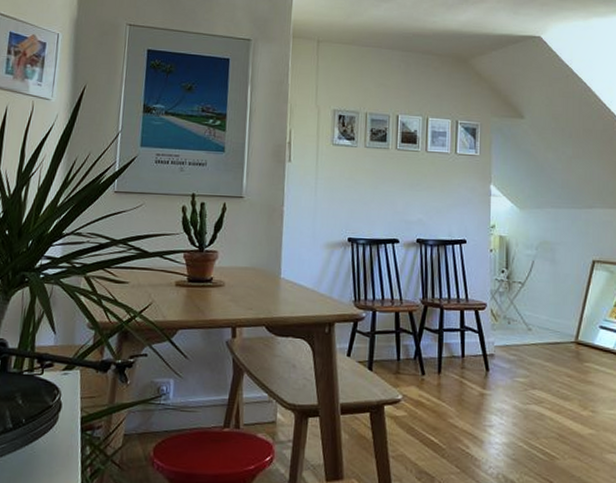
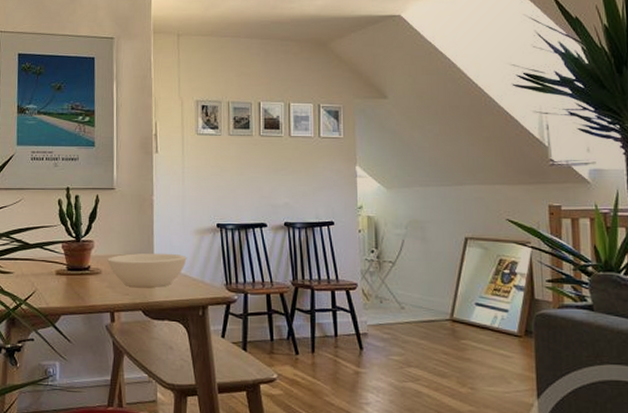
bowl: none [231,265,316,303] -> present [107,253,187,288]

